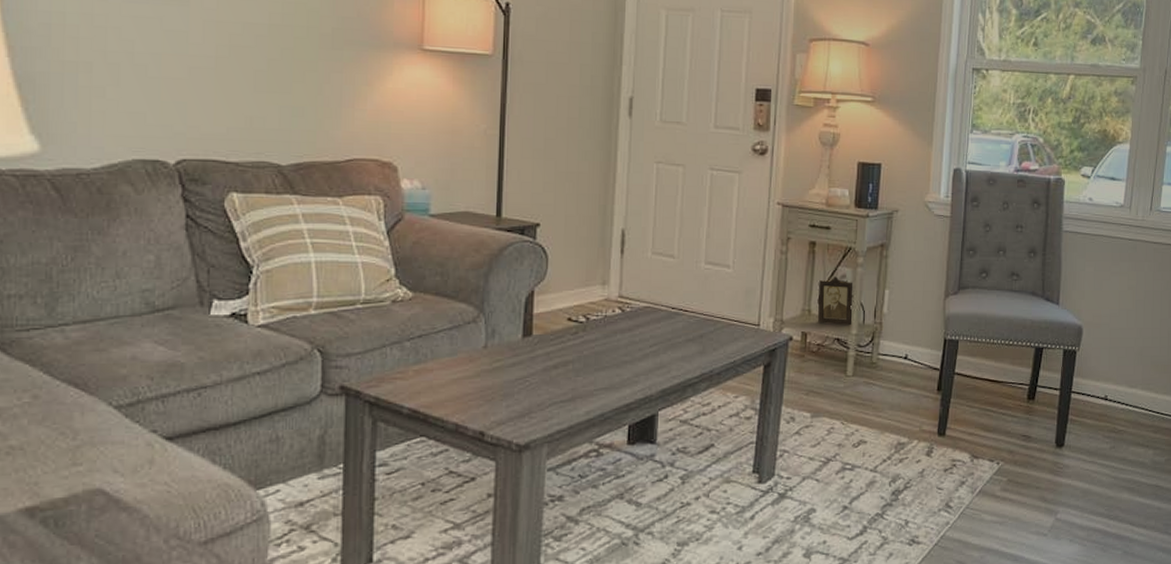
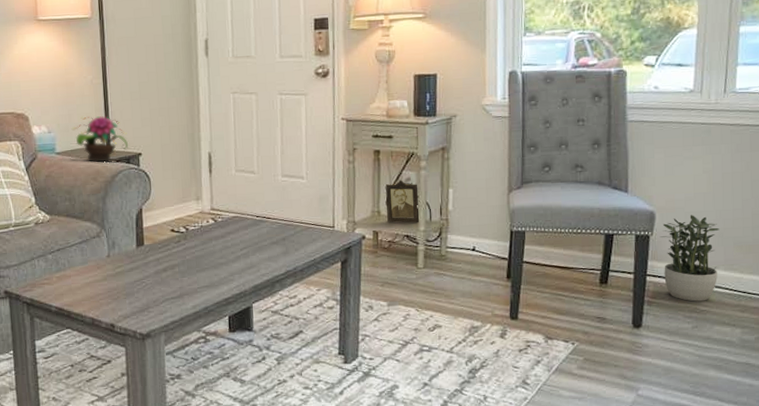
potted flower: none [453,173,524,232] -> present [71,116,128,163]
potted plant: none [1085,331,1140,421] -> present [659,215,720,302]

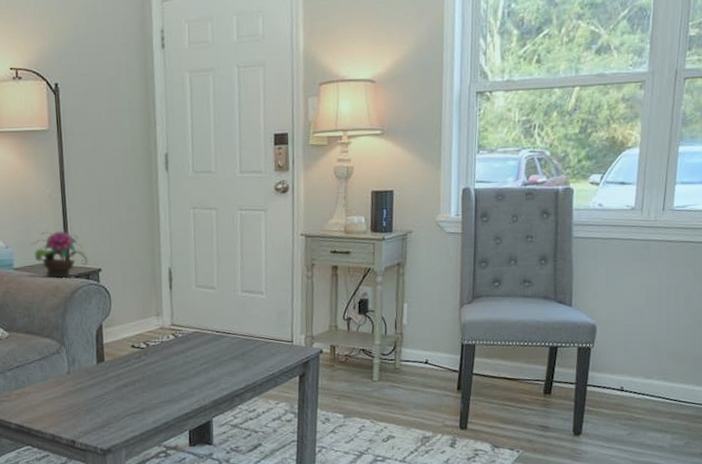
photo frame: present [386,180,420,223] -> none [343,295,375,338]
potted plant: present [659,215,720,302] -> none [600,327,655,410]

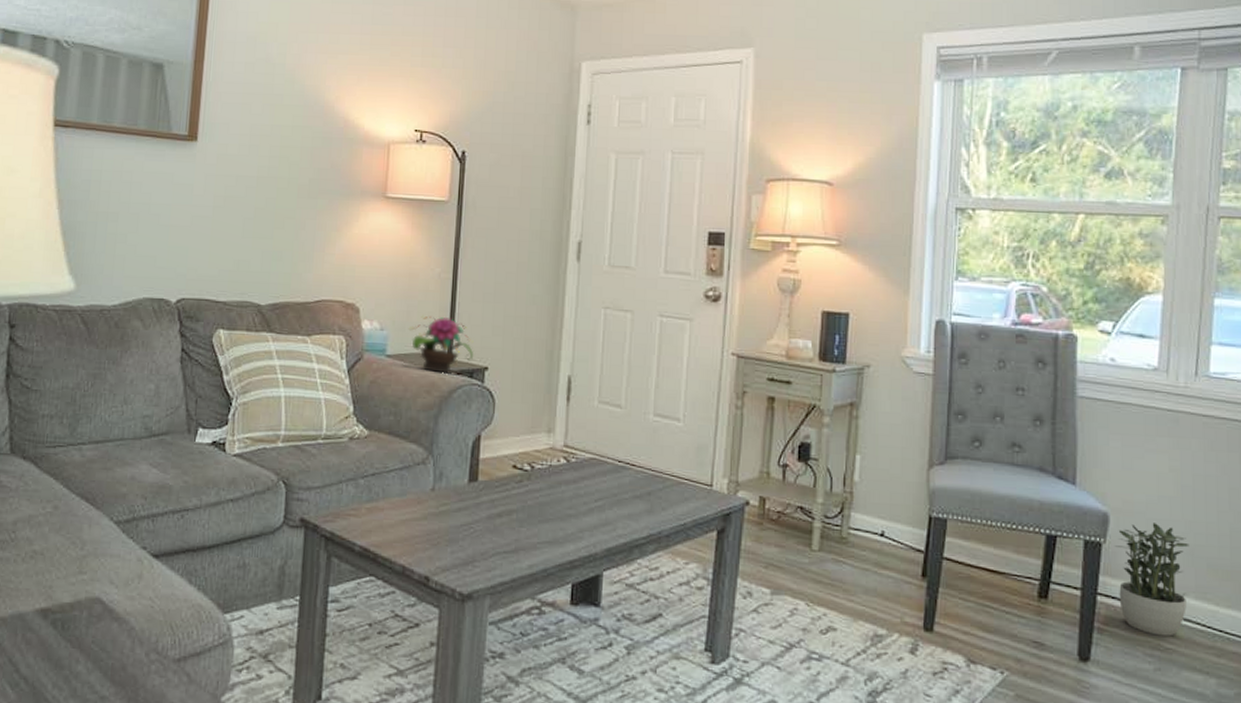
potted plant: none [600,327,655,410] -> present [1114,523,1189,637]

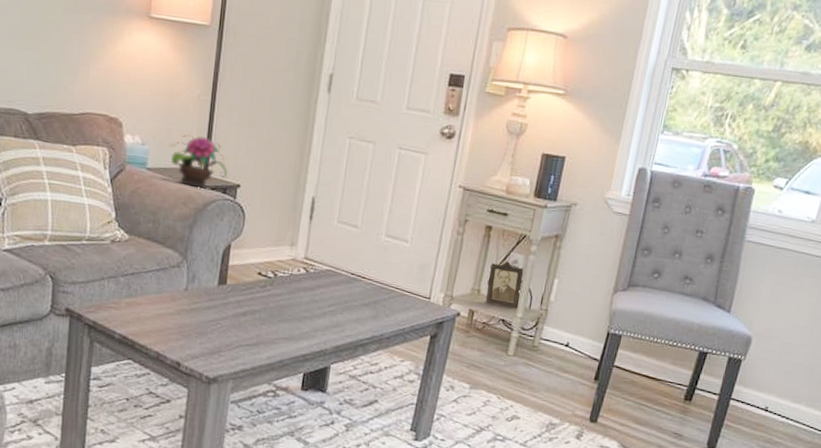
photo frame: none [778,437,819,493] -> present [486,261,524,309]
potted plant: present [1114,523,1189,637] -> none [746,346,810,433]

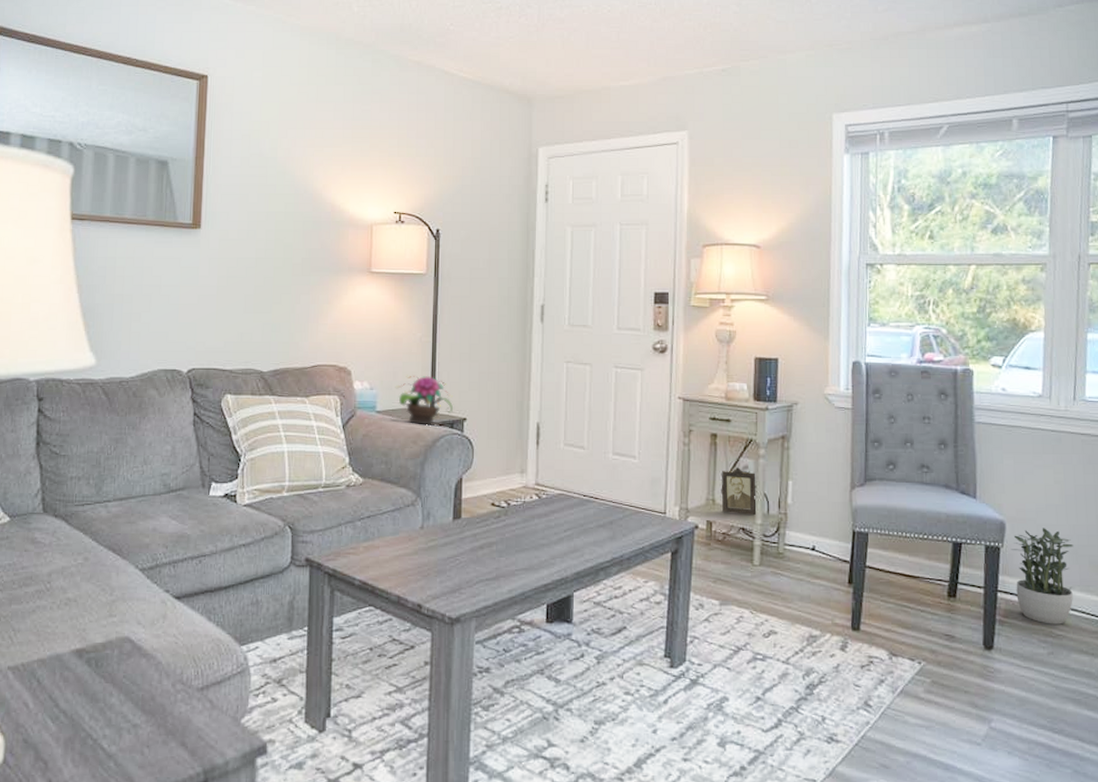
potted plant: none [746,346,810,433] -> present [1010,528,1074,625]

